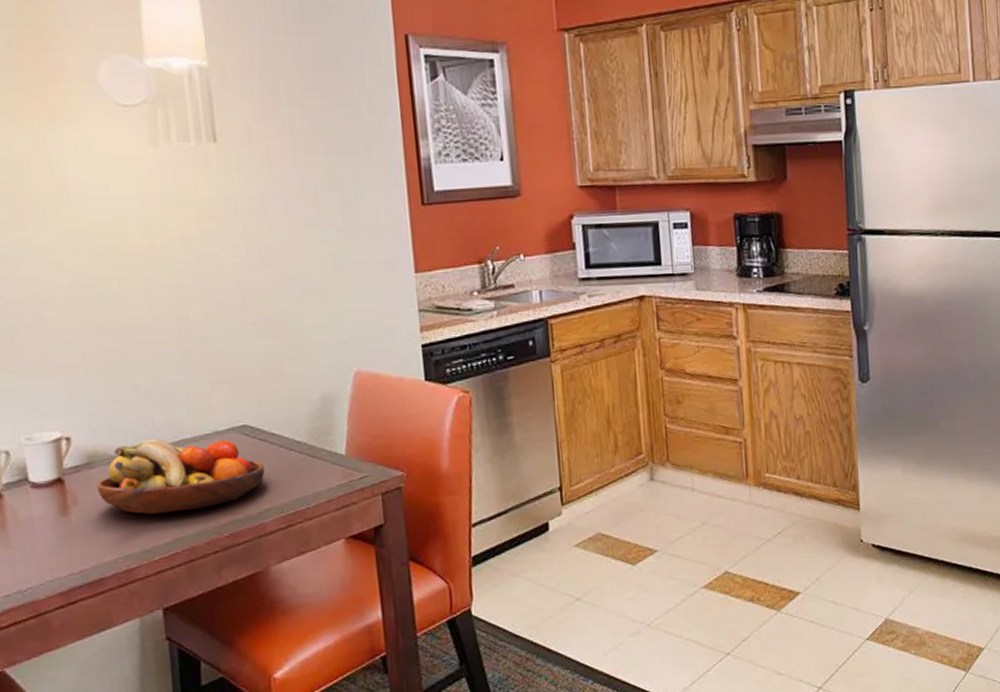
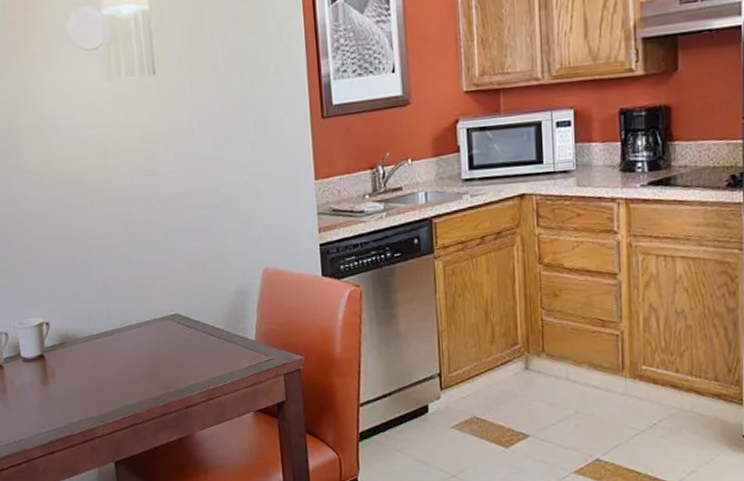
fruit bowl: present [97,438,265,515] -> none [68,324,191,386]

